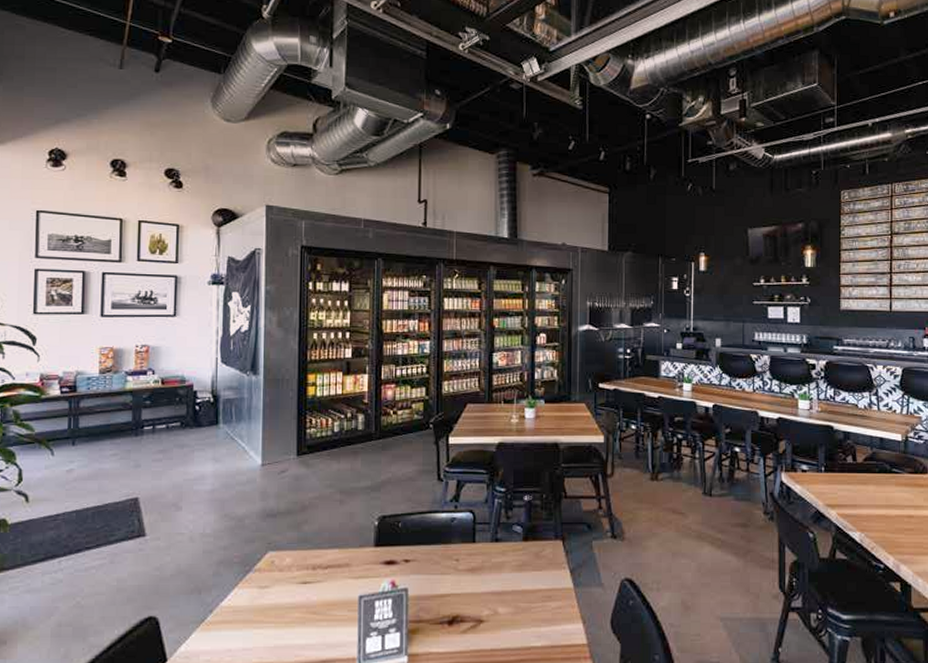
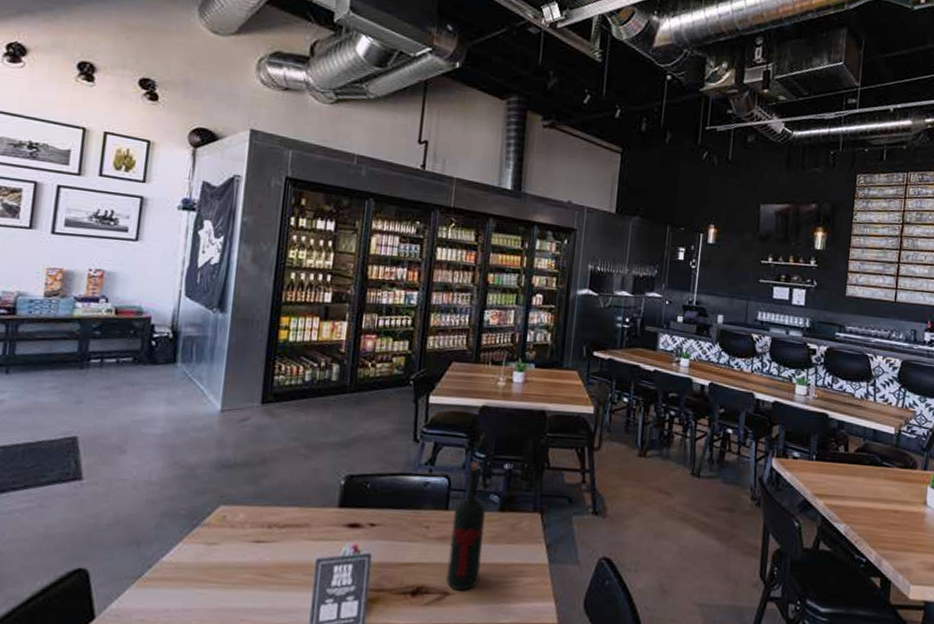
wine bottle: none [478,496,511,618] -> present [445,462,485,591]

